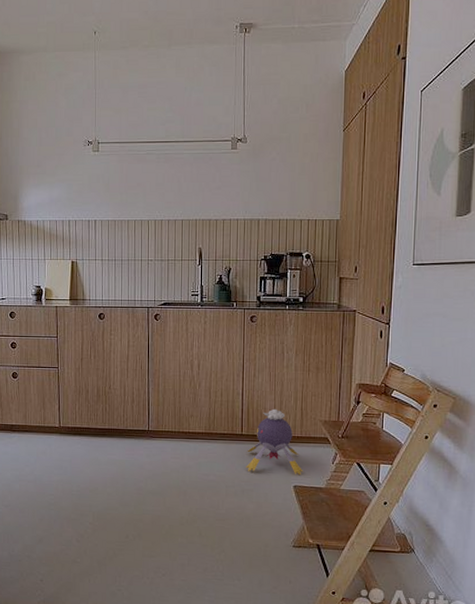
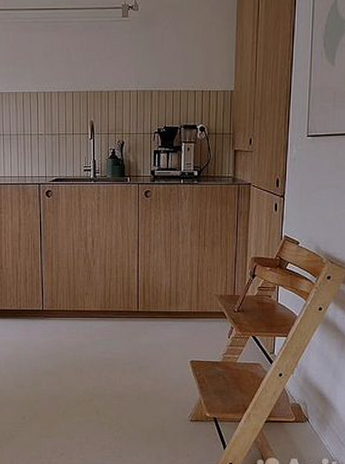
plush toy: present [246,408,304,476] -> none [142,284,200,351]

